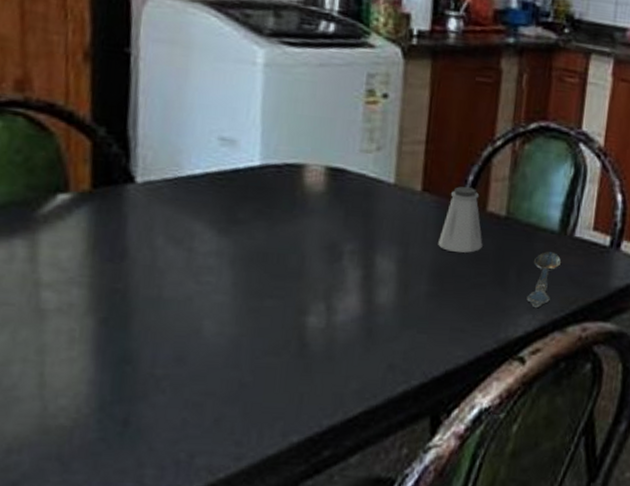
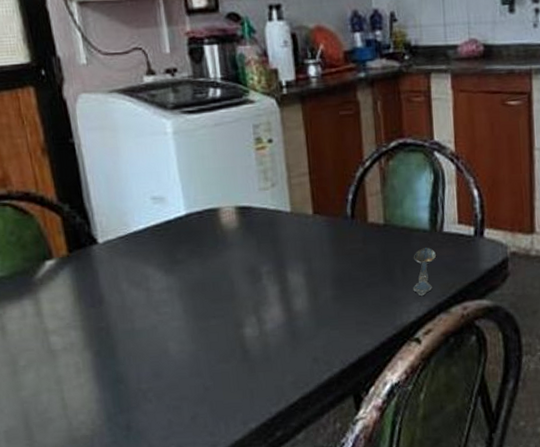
saltshaker: present [438,186,483,253] -> none [333,205,370,260]

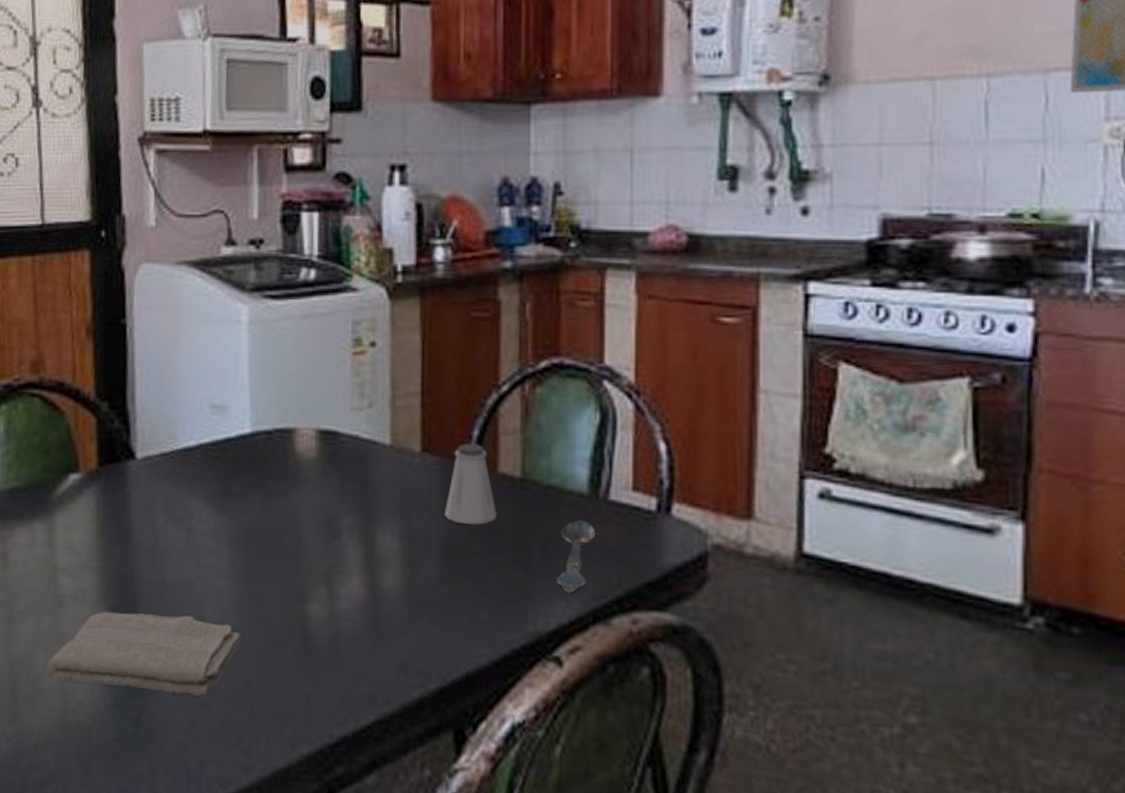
washcloth: none [50,350,198,410] -> present [46,611,241,697]
saltshaker: none [333,205,370,260] -> present [445,444,497,525]

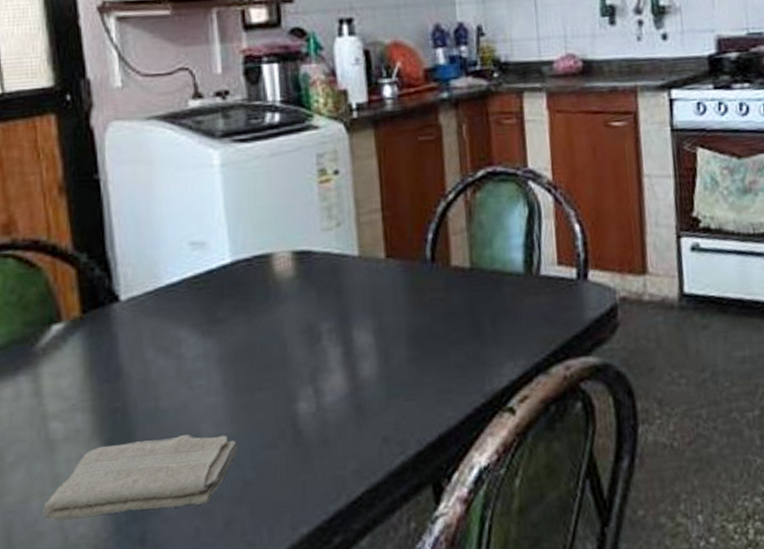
saltshaker: present [445,444,497,525] -> none [409,245,453,313]
spoon: present [556,519,596,594] -> none [505,294,533,355]

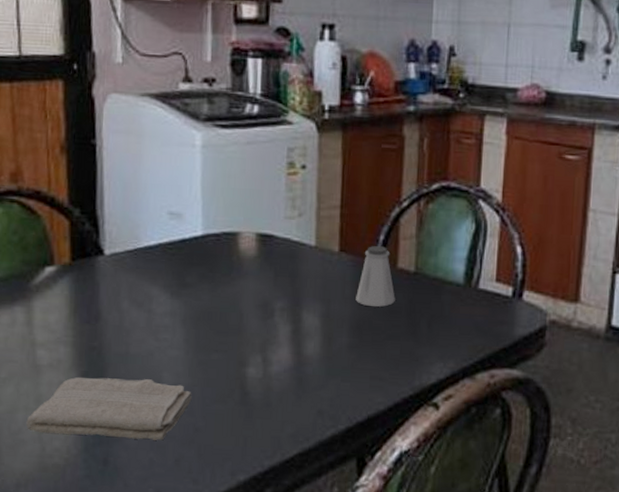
saltshaker: none [409,245,453,313] -> present [356,246,395,307]

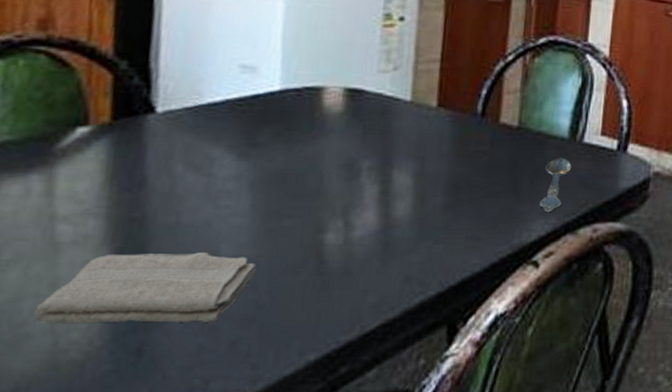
saltshaker: present [356,246,395,307] -> none [453,101,497,163]
spoon: none [437,302,468,357] -> present [539,157,572,213]

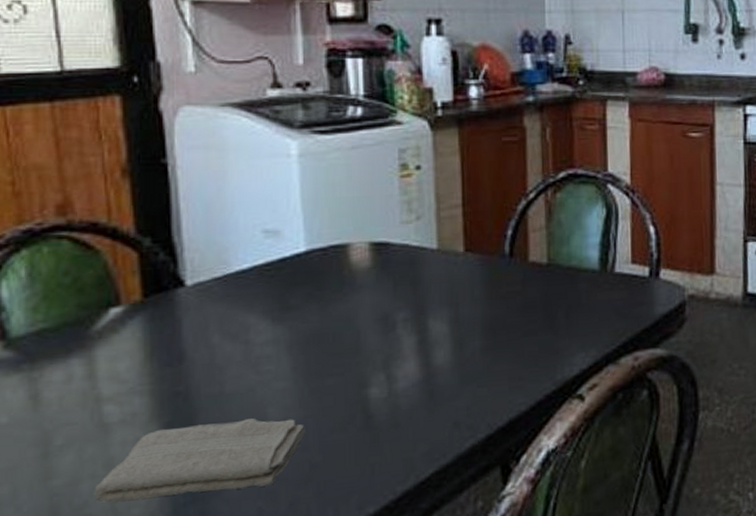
spoon: present [539,157,572,213] -> none [577,289,606,346]

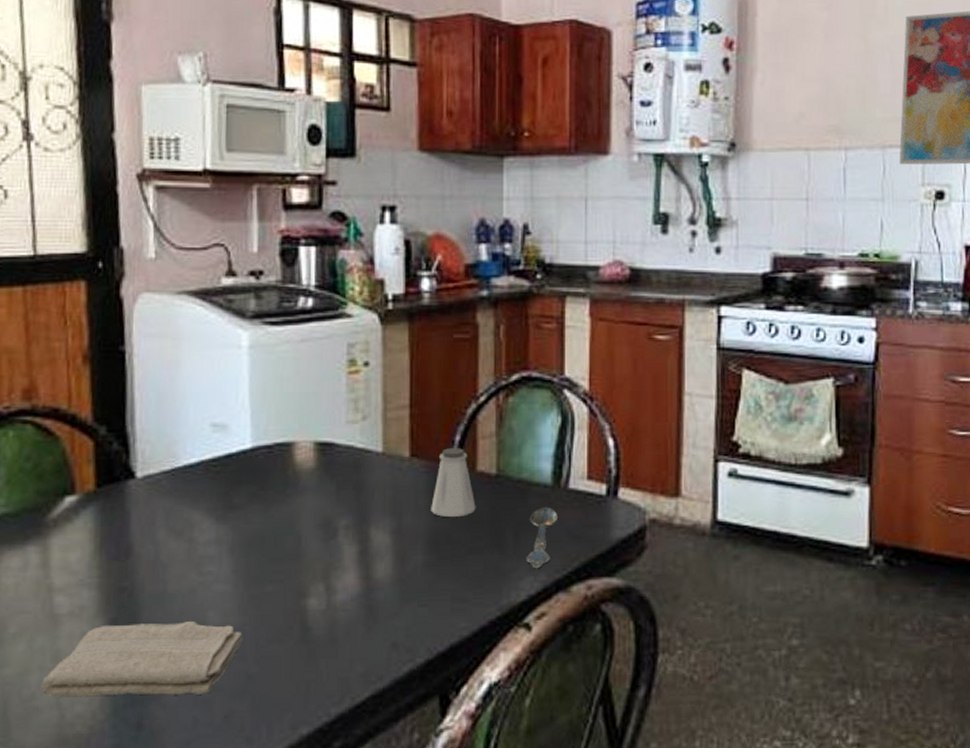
saltshaker: none [486,241,529,305] -> present [431,448,476,517]
spoon: none [577,289,606,346] -> present [526,506,559,569]

